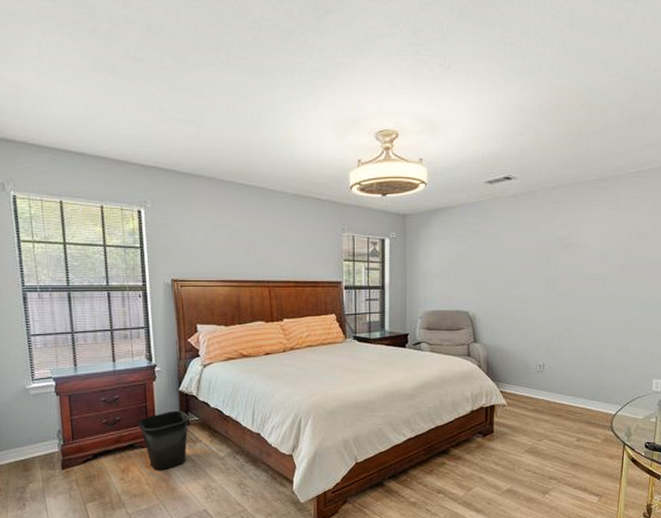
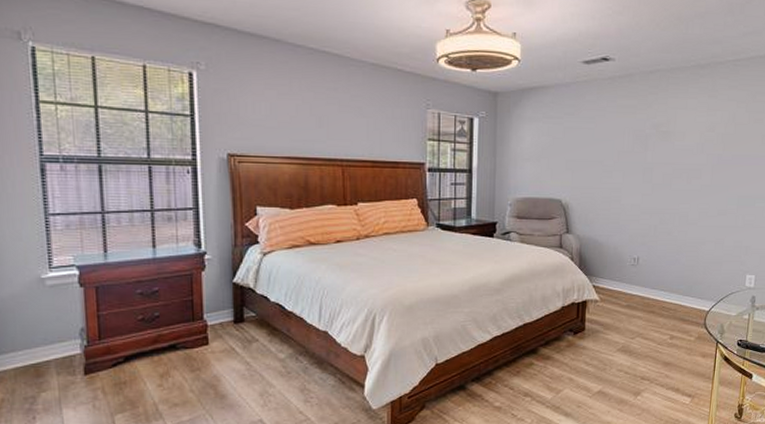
waste bin: present [137,410,190,471] -> none [180,305,246,376]

